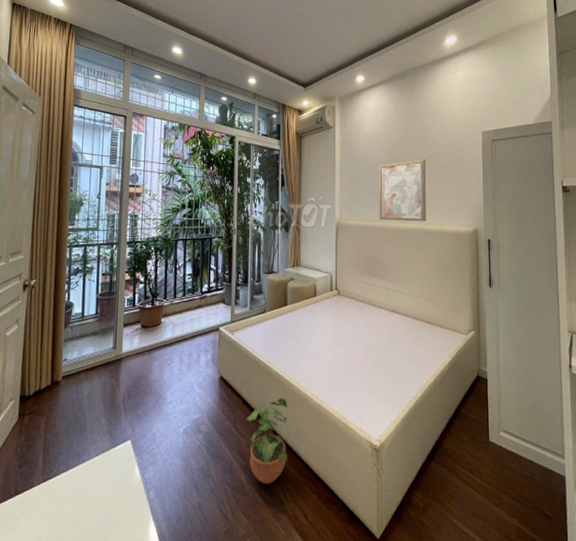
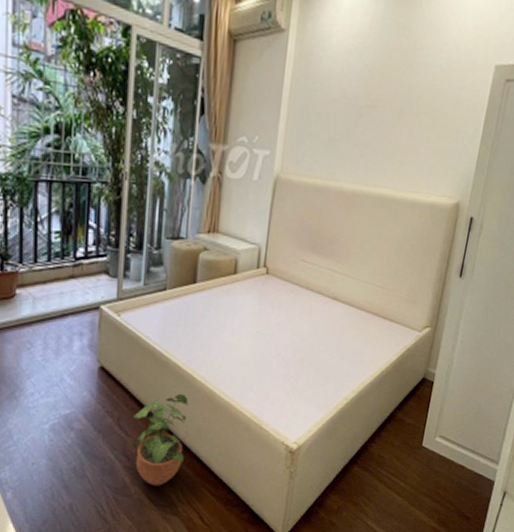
wall art: present [378,159,426,221] -> none [334,96,411,186]

